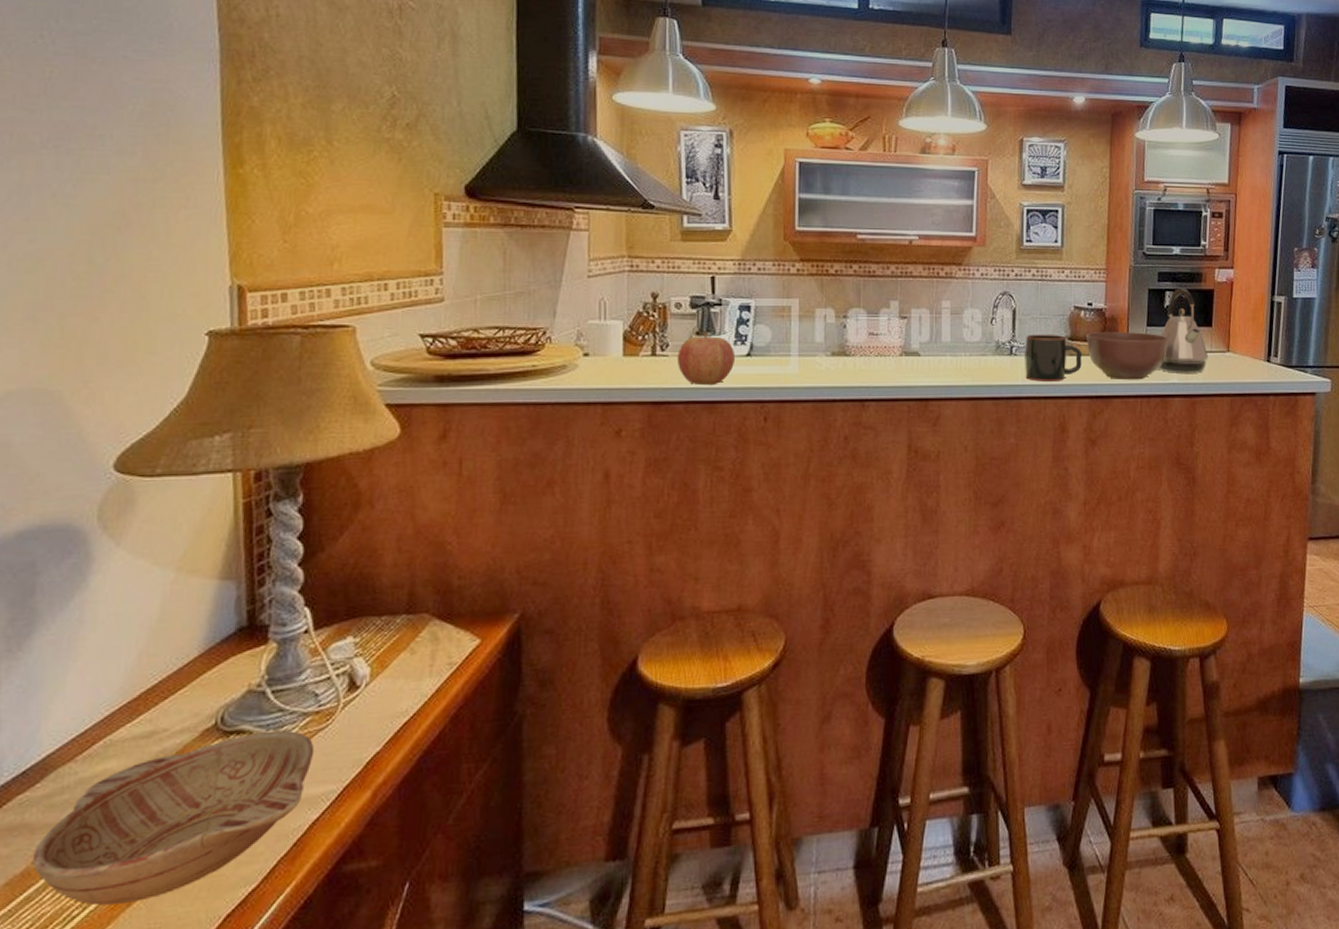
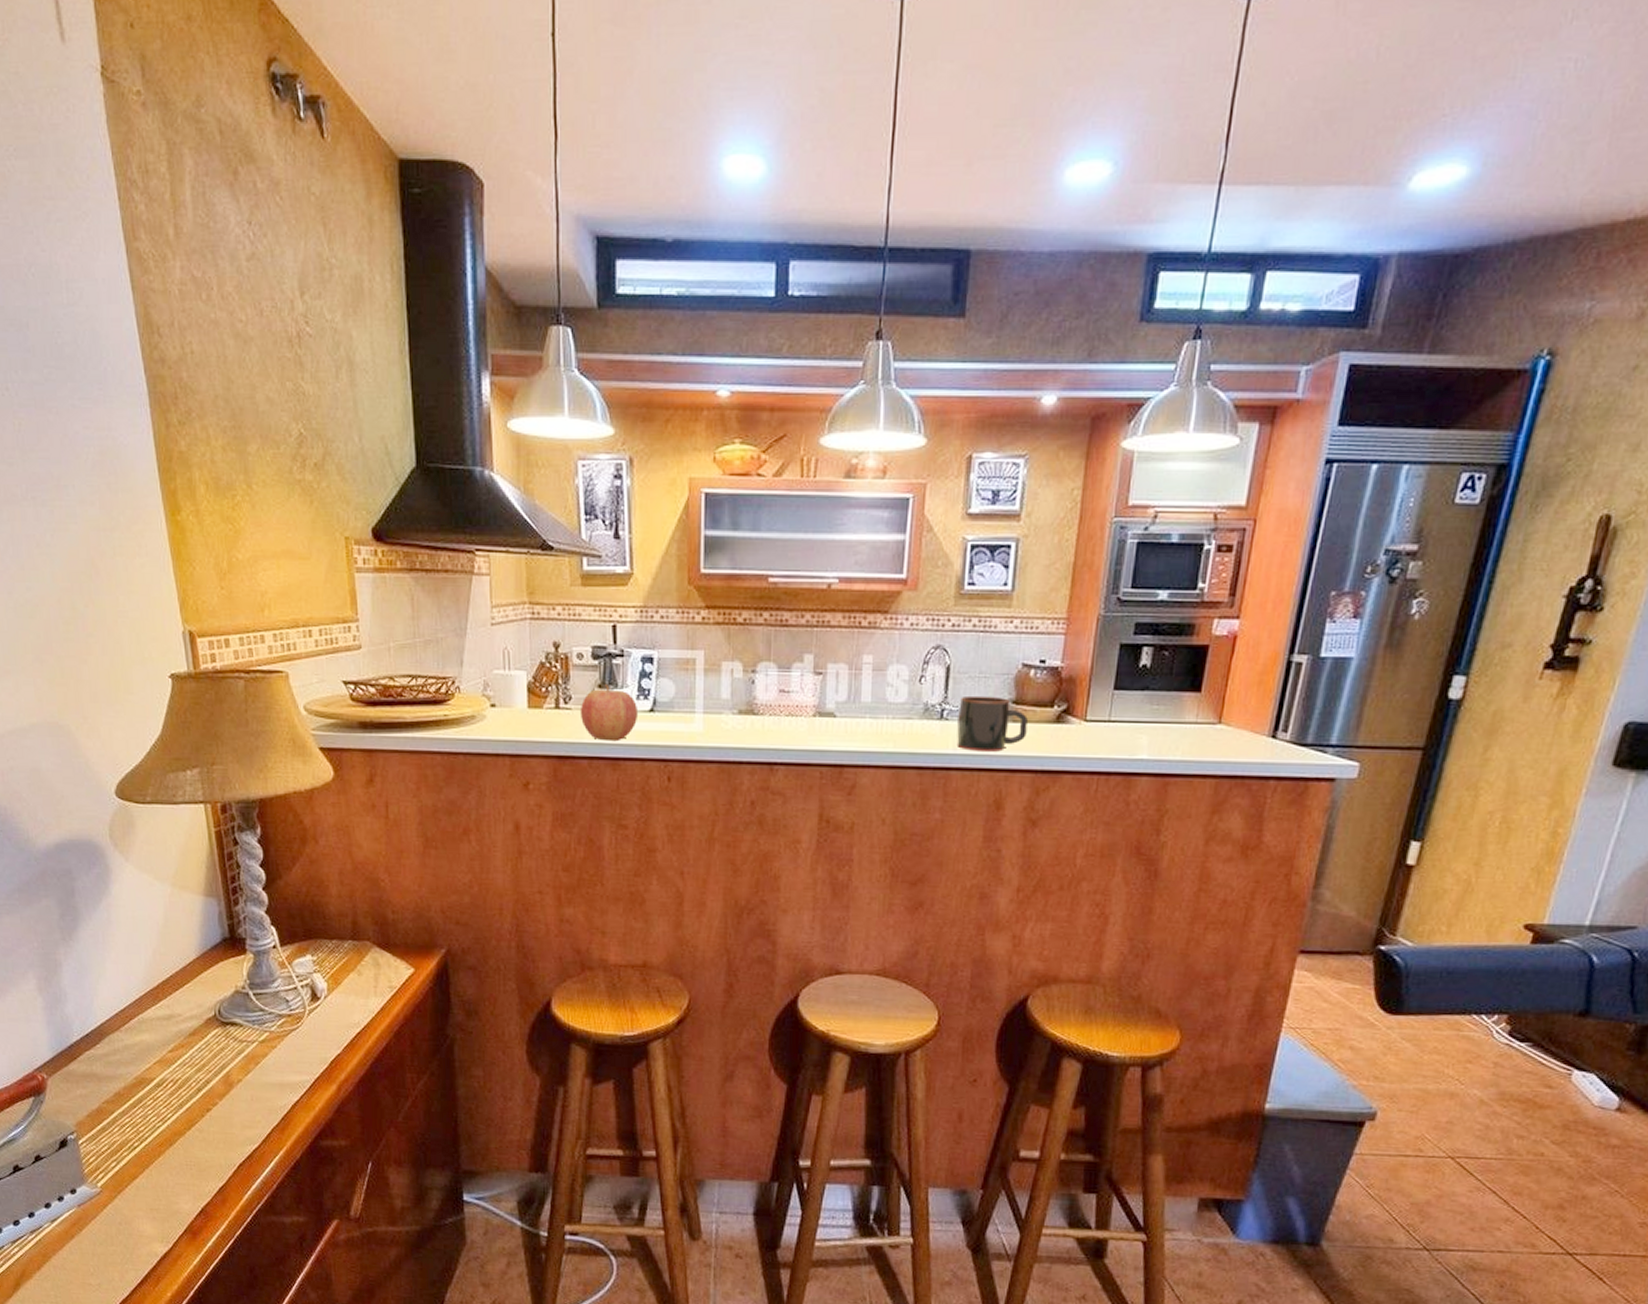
decorative bowl: present [32,730,315,906] -> none [102,1025,291,1144]
bowl: present [1086,332,1168,380] -> none [1035,695,1141,754]
kettle: present [1159,289,1209,373] -> none [1124,644,1192,748]

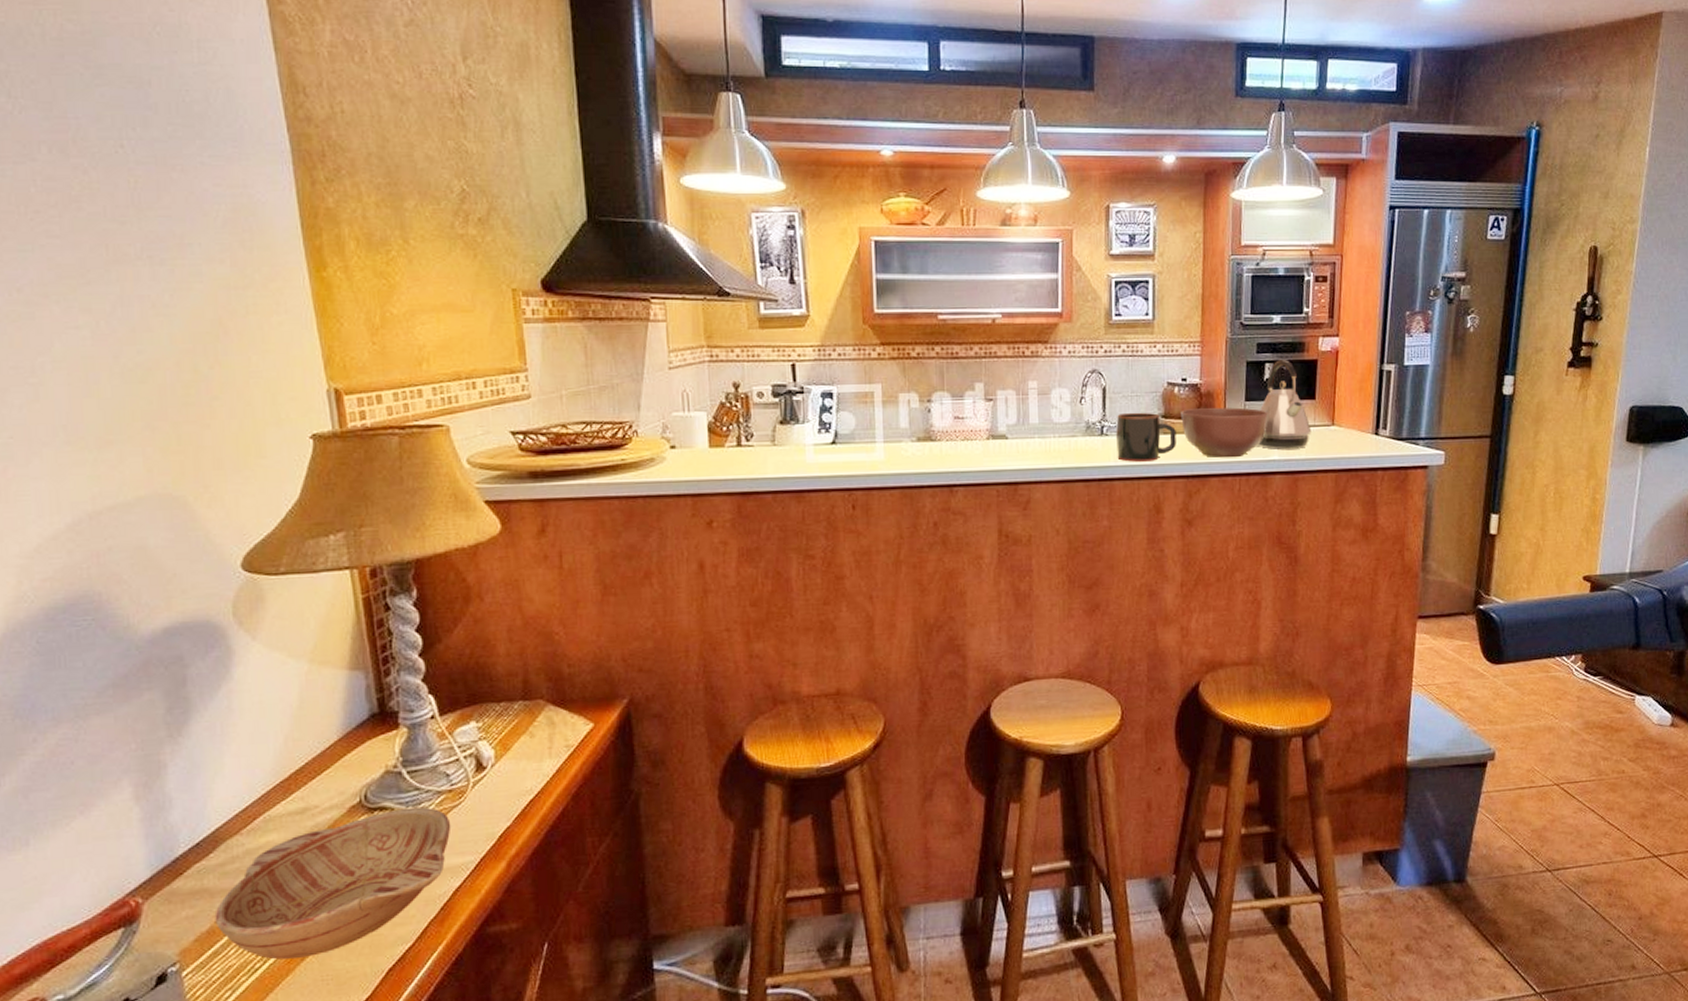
decorative bowl: none [102,1025,291,1144] -> present [214,807,451,960]
fruit: present [580,684,639,742] -> none [762,420,821,475]
bowl: none [1035,695,1141,754] -> present [1181,407,1268,458]
kettle: none [1124,644,1192,748] -> present [1258,360,1312,449]

